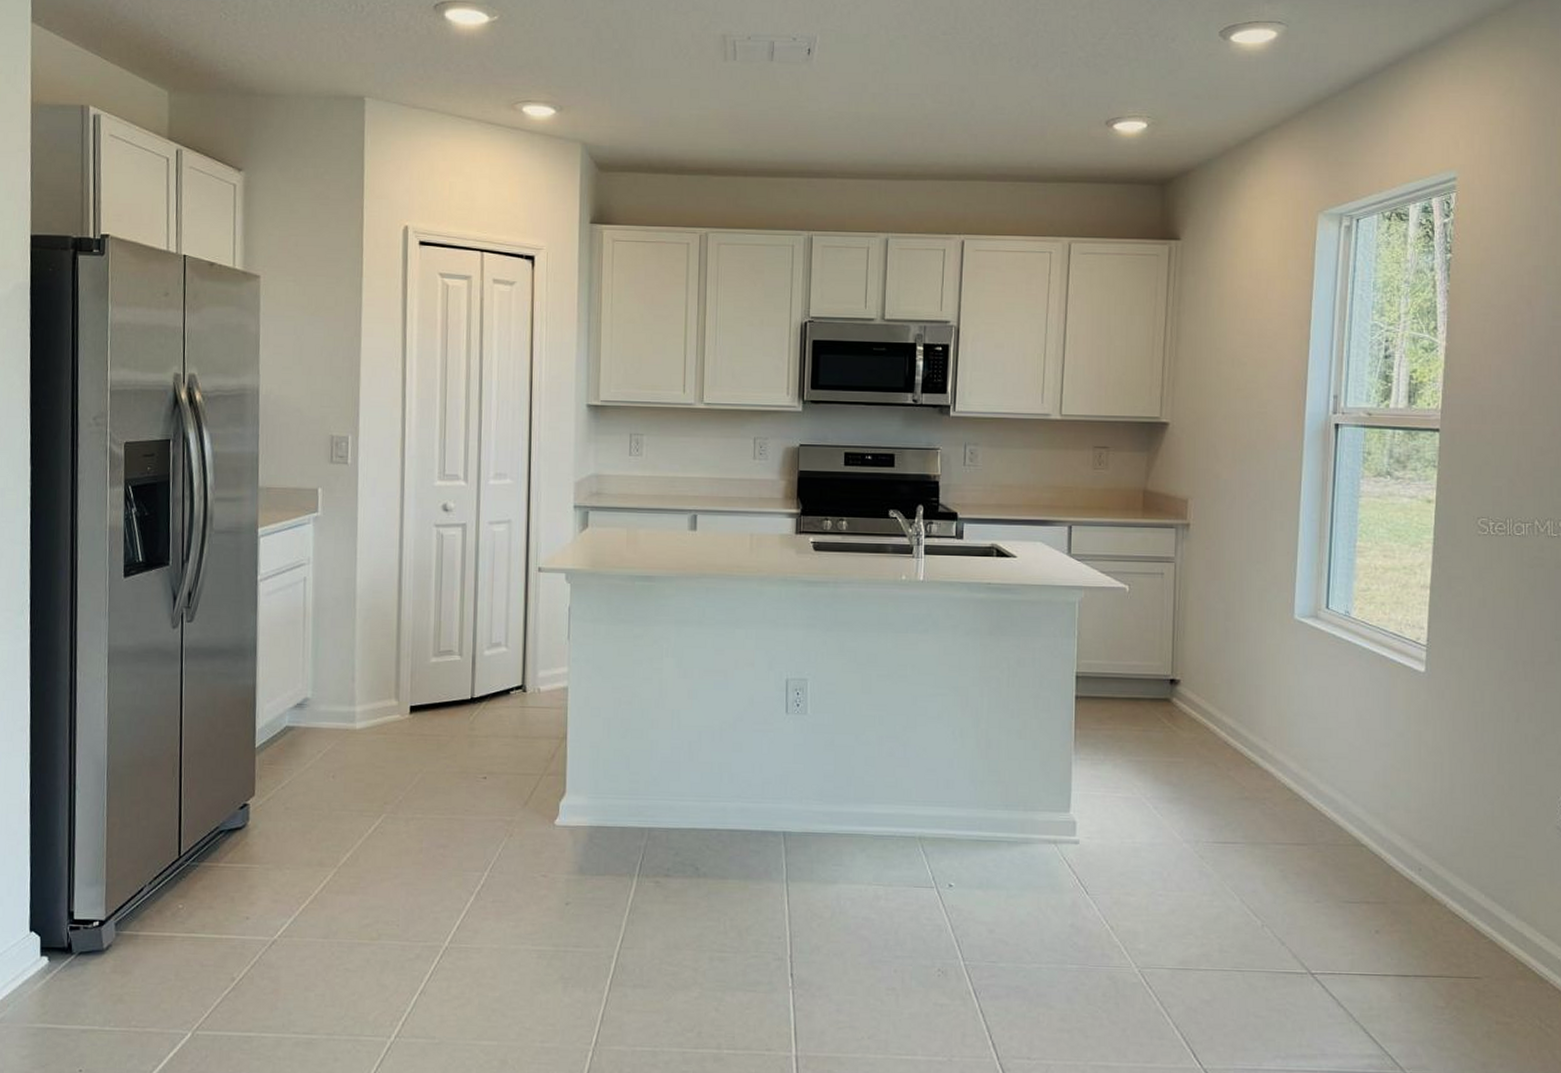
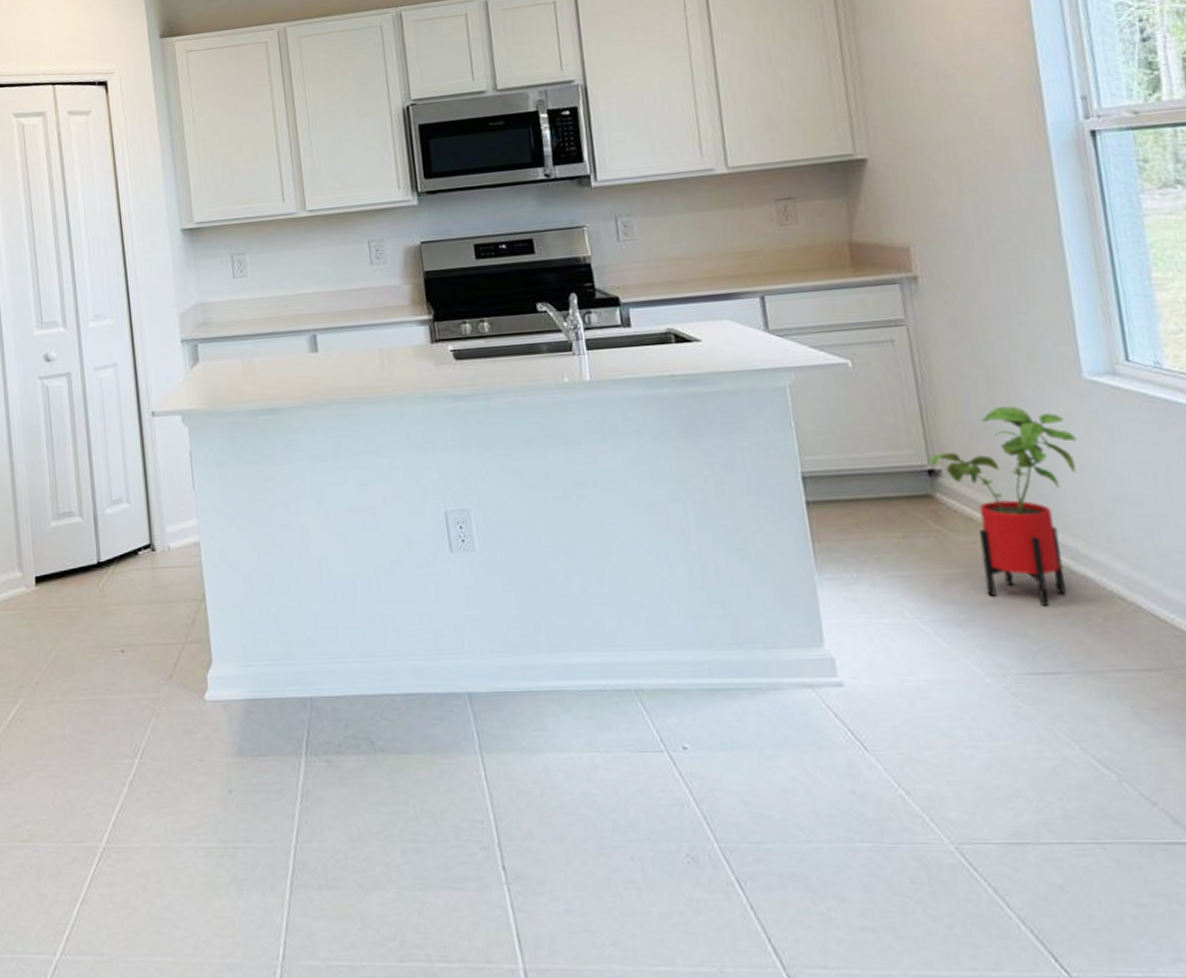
house plant: none [1172,635,1282,791] -> present [929,406,1078,606]

